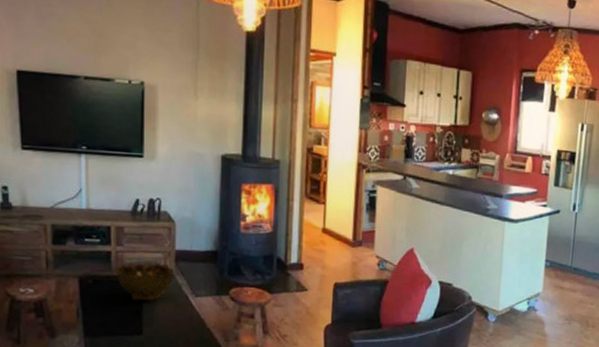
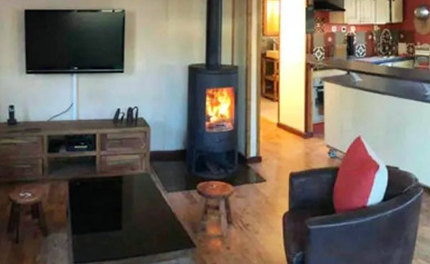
decorative bowl: present [117,262,175,301] -> none [100,164,150,199]

